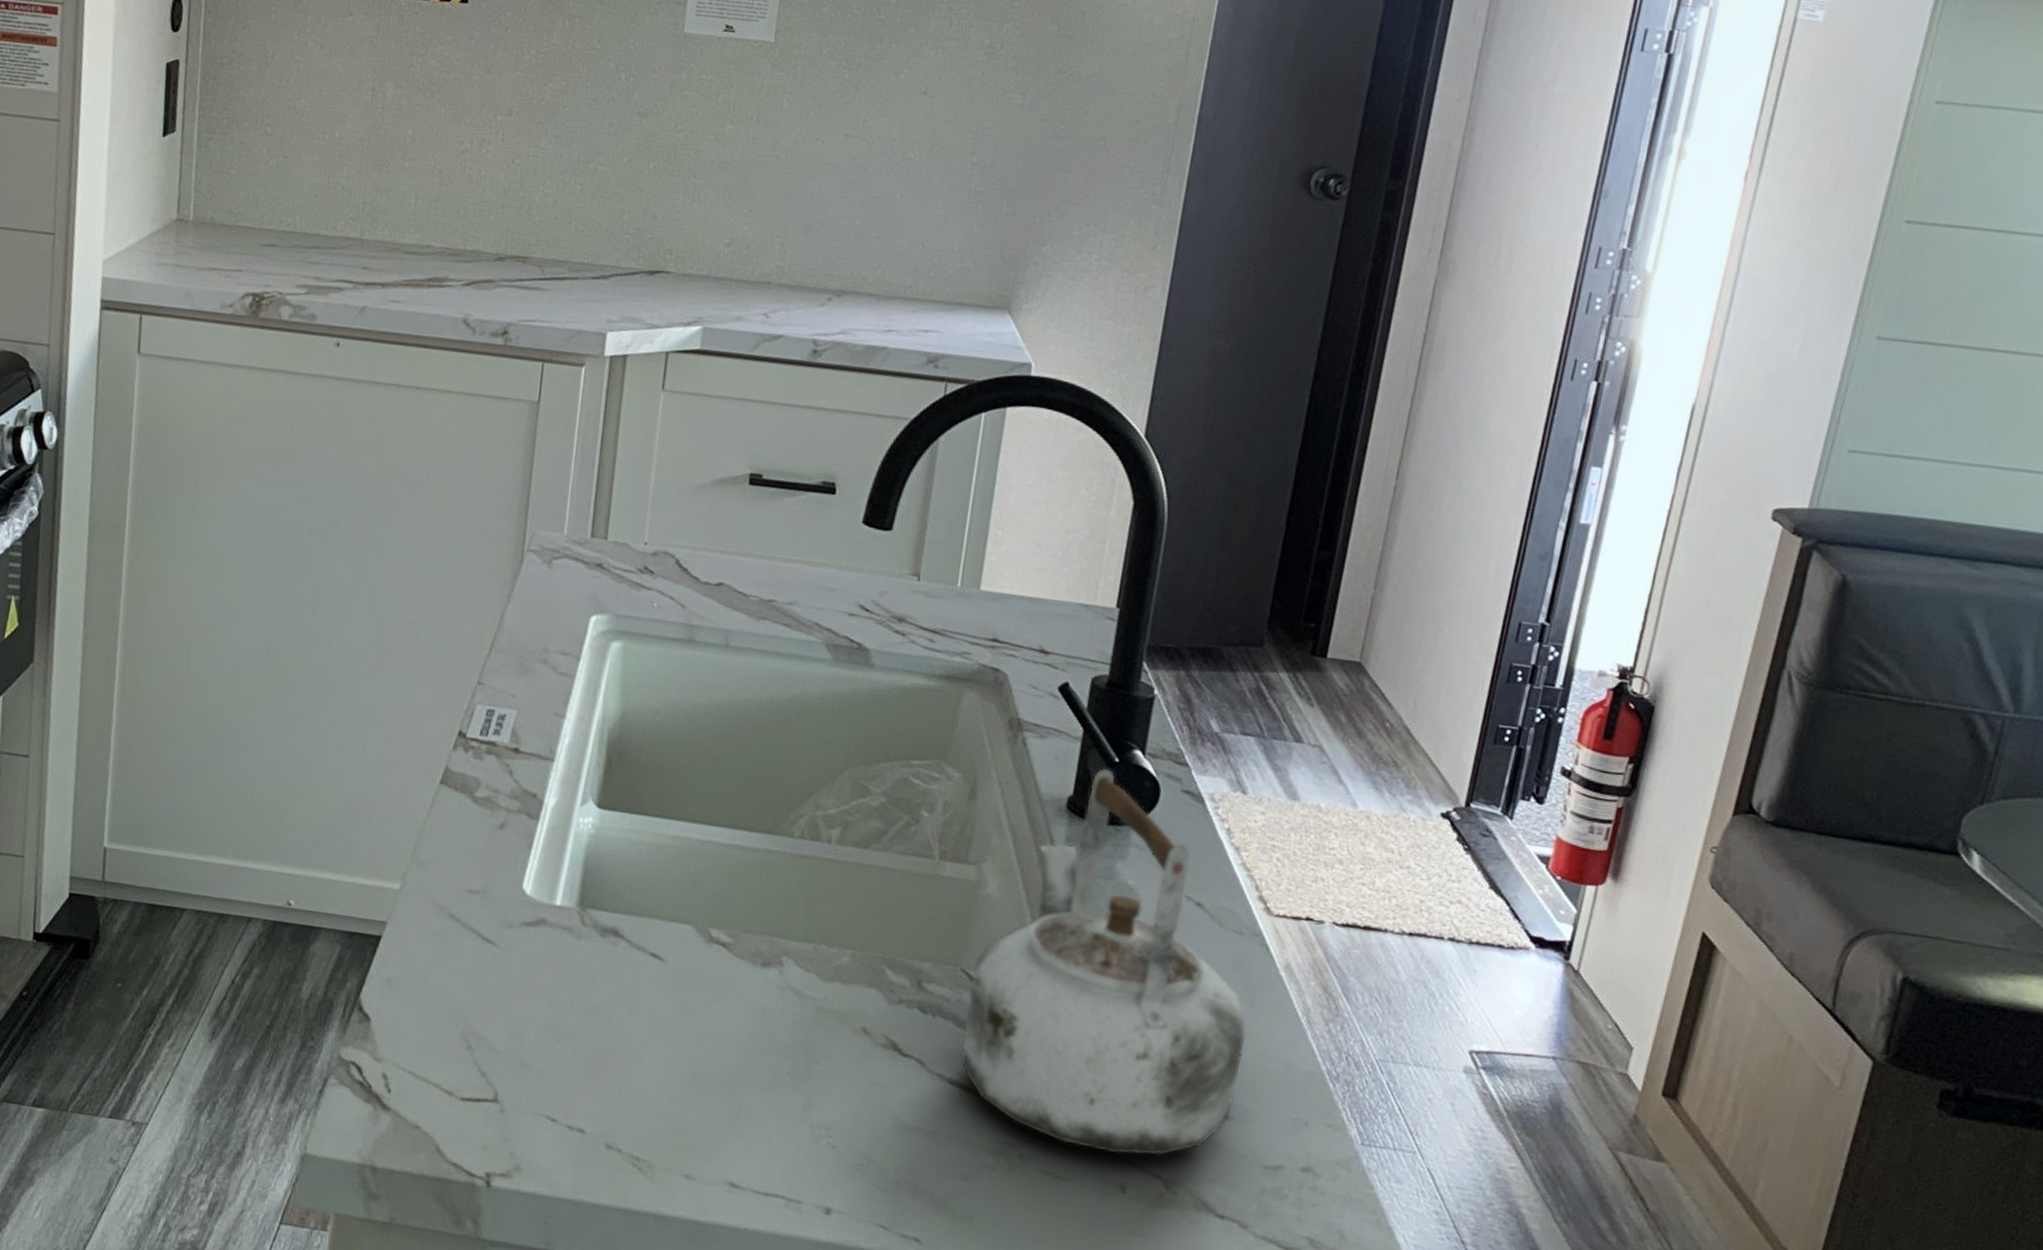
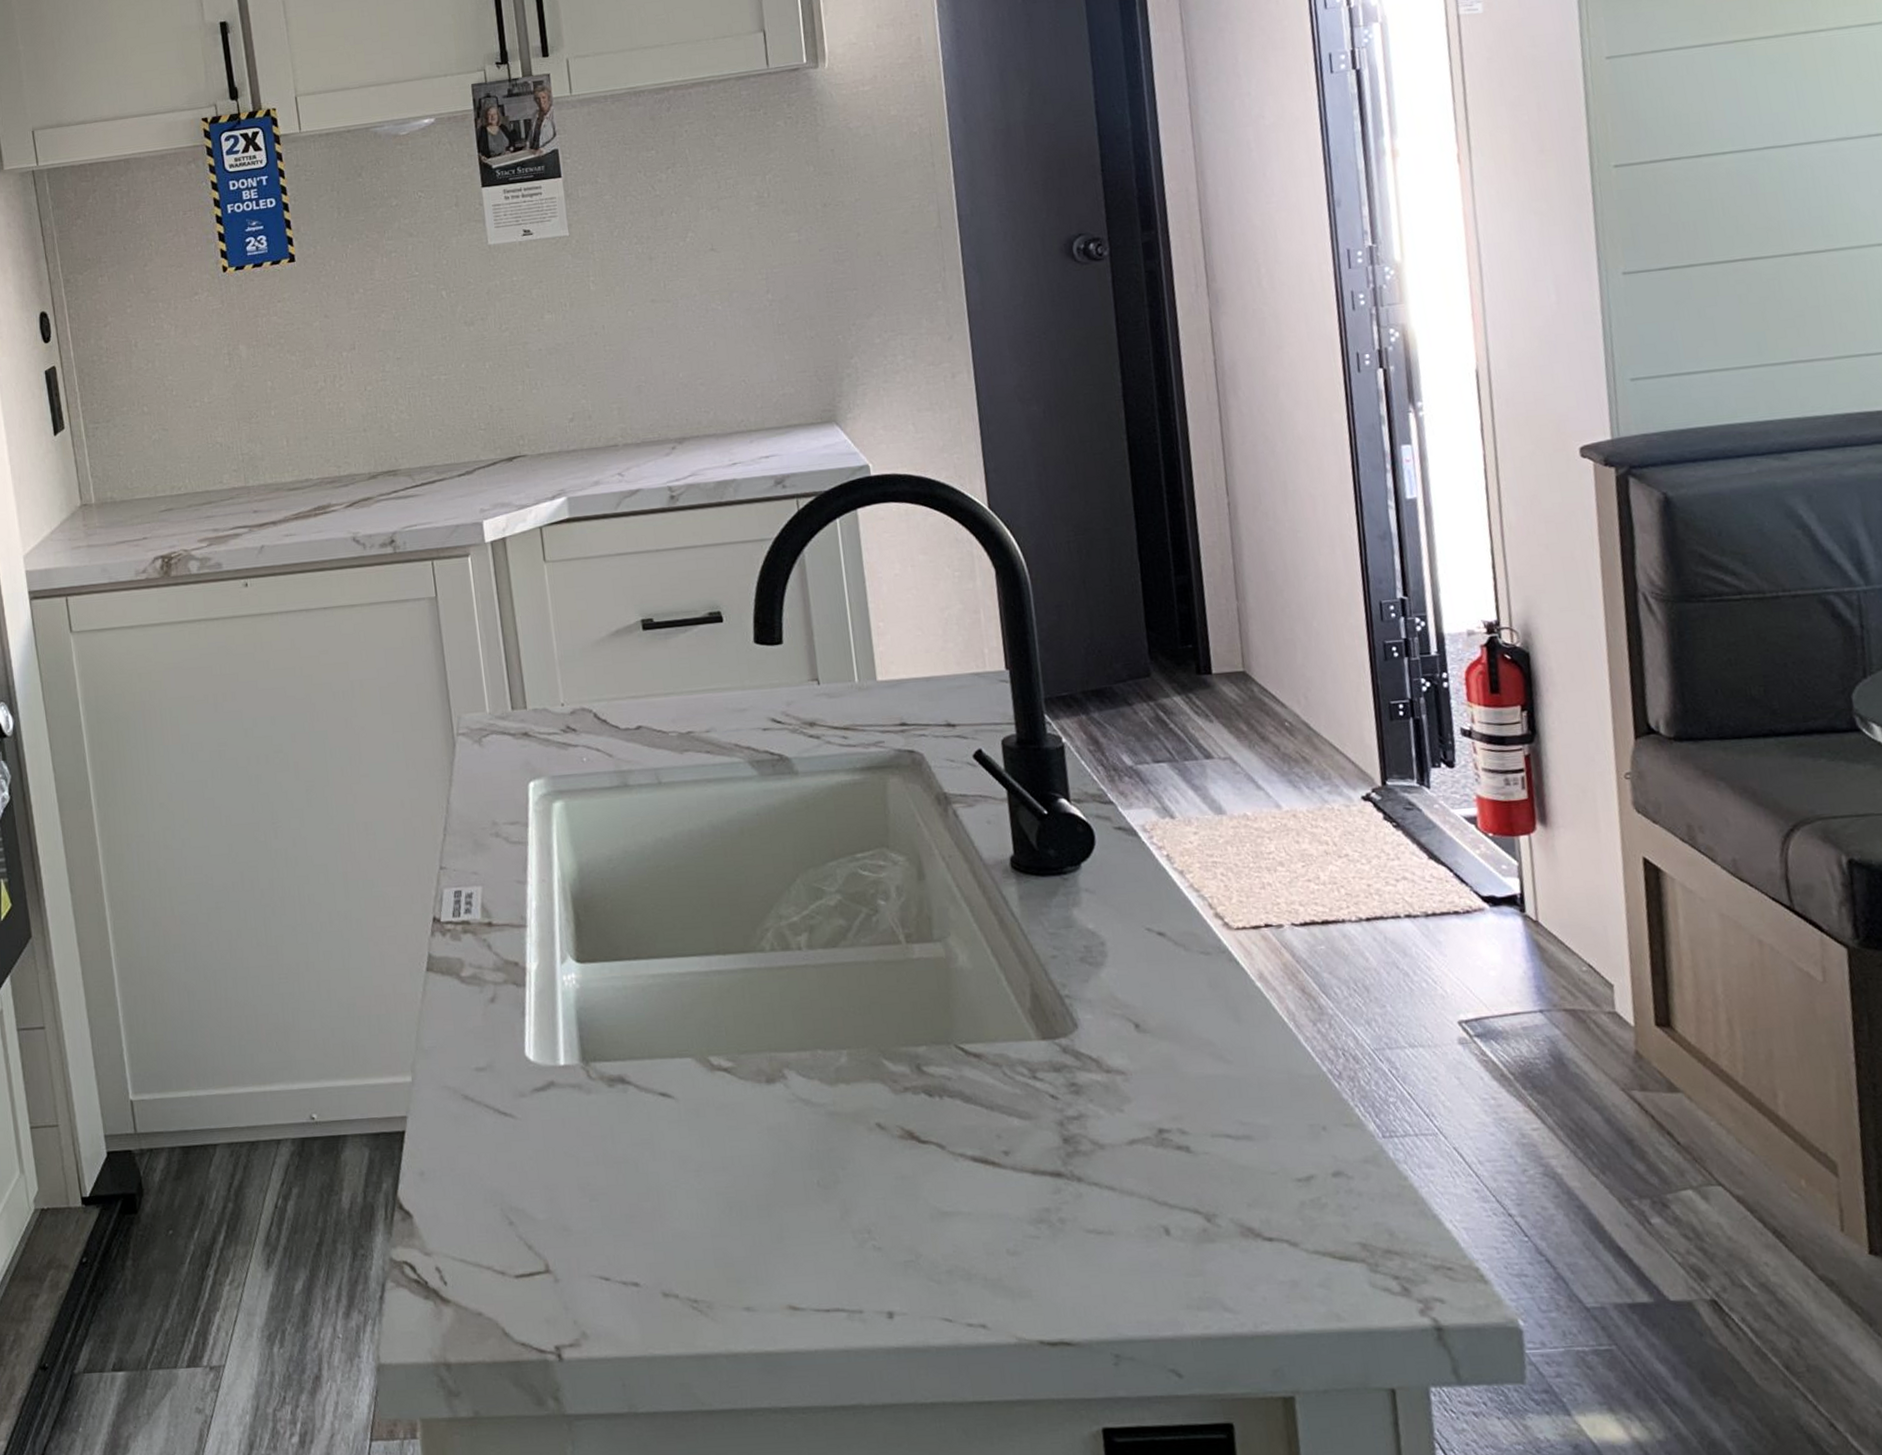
kettle: present [959,767,1246,1156] -> none [966,822,1249,1198]

